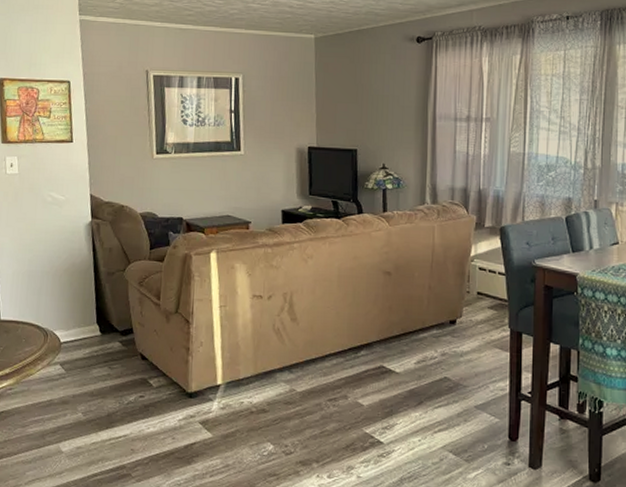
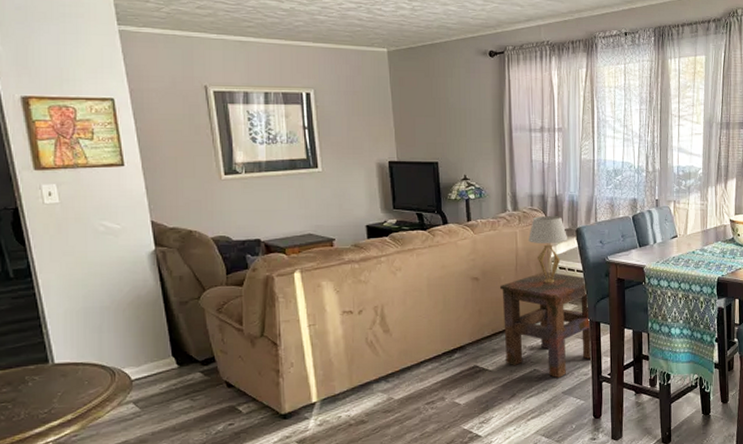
side table: none [412,271,510,390] -> present [499,271,591,379]
table lamp: none [447,210,490,285] -> present [529,215,567,283]

